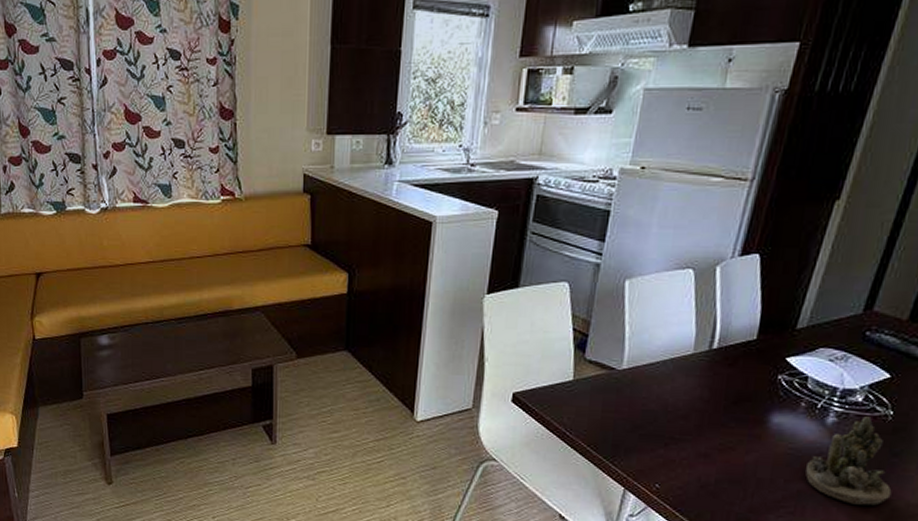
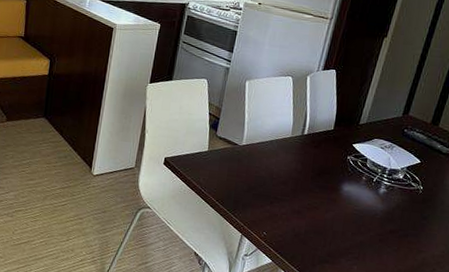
succulent planter: present [806,415,892,506] -> none [366,189,423,255]

